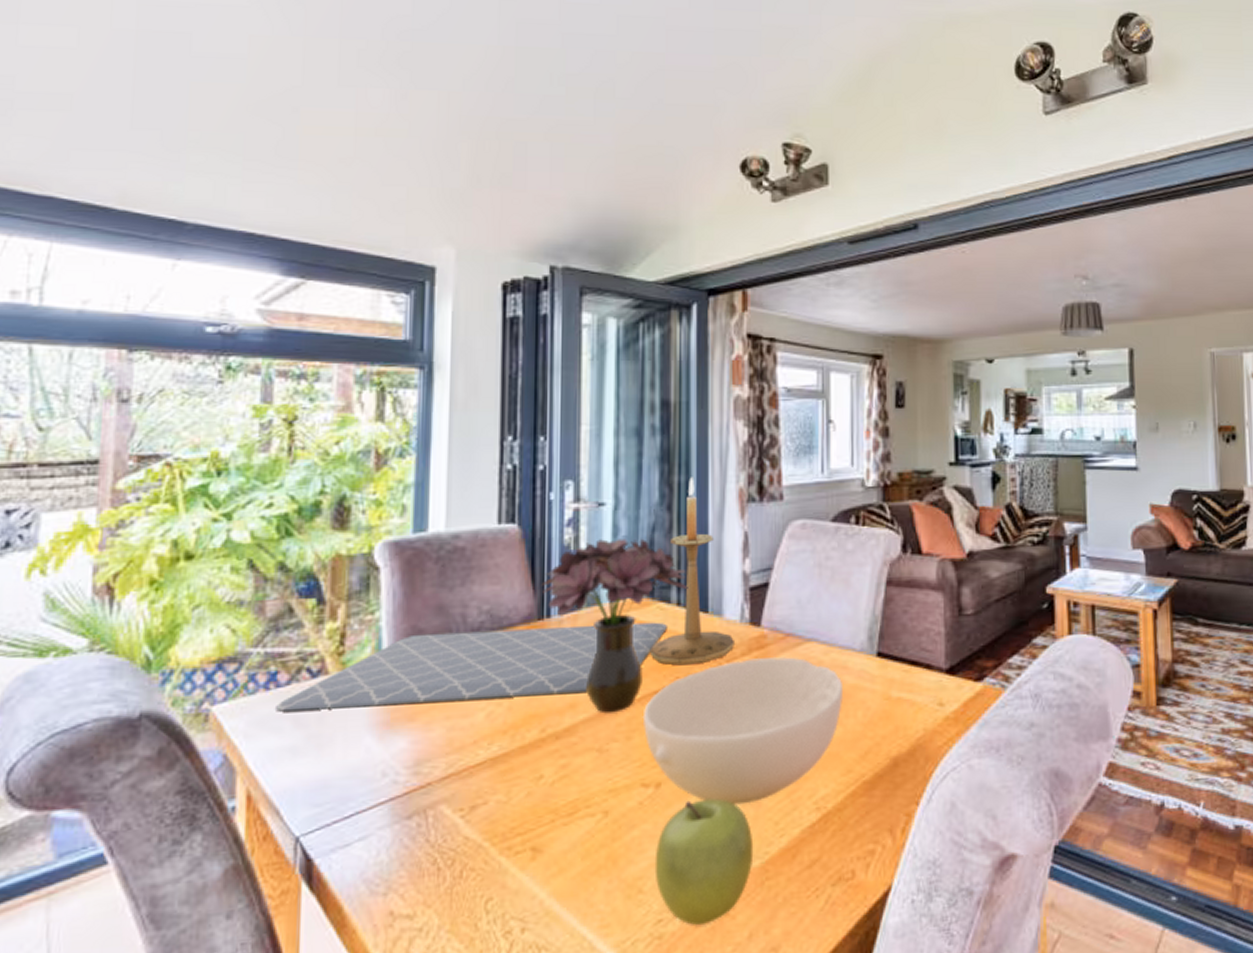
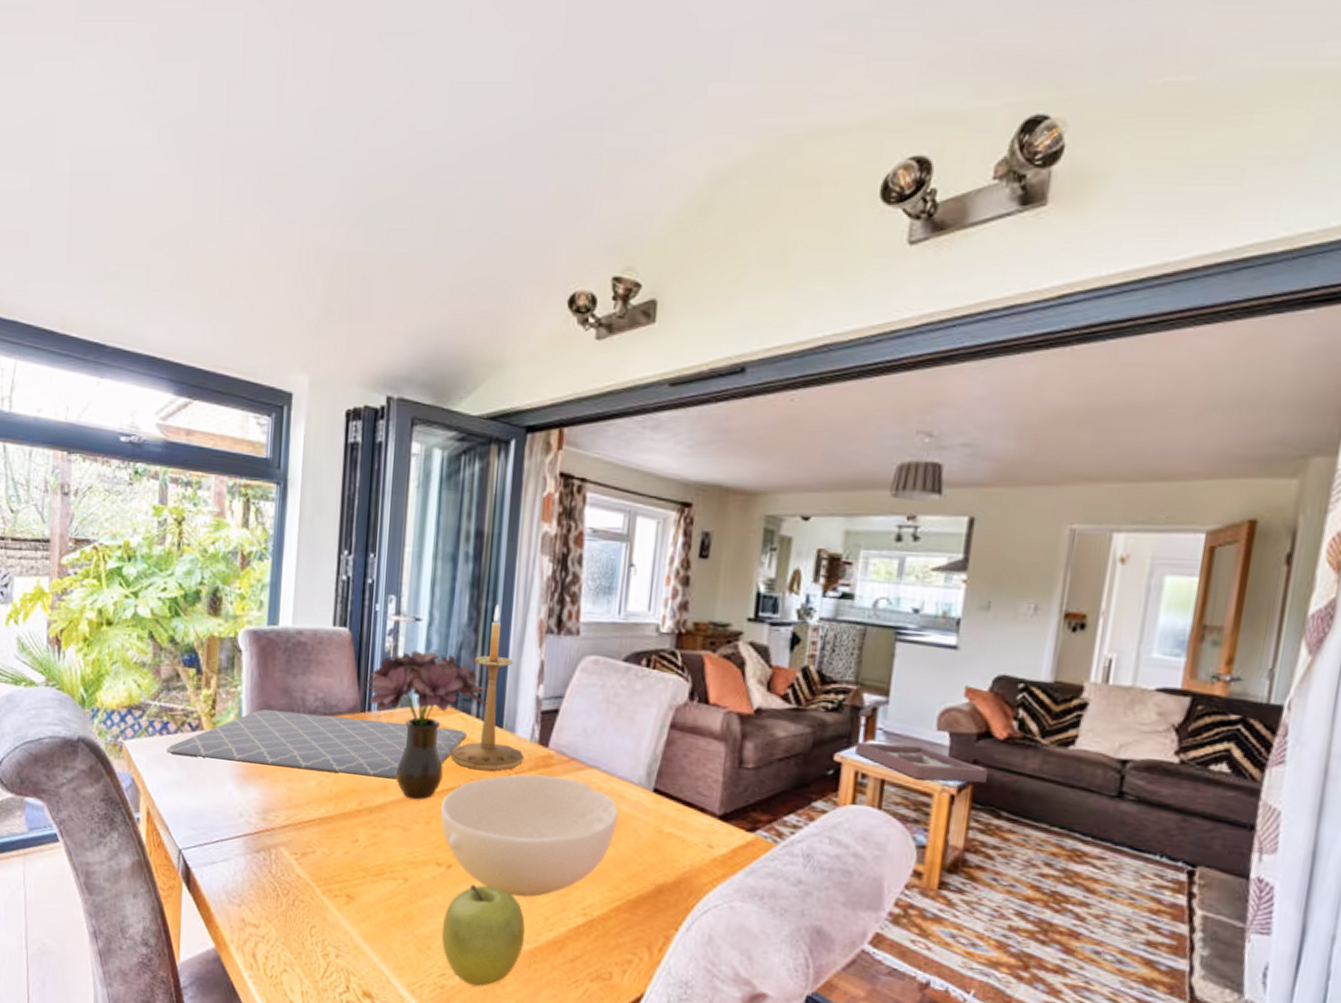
decorative tray: none [1064,567,1181,600] -> present [855,741,988,784]

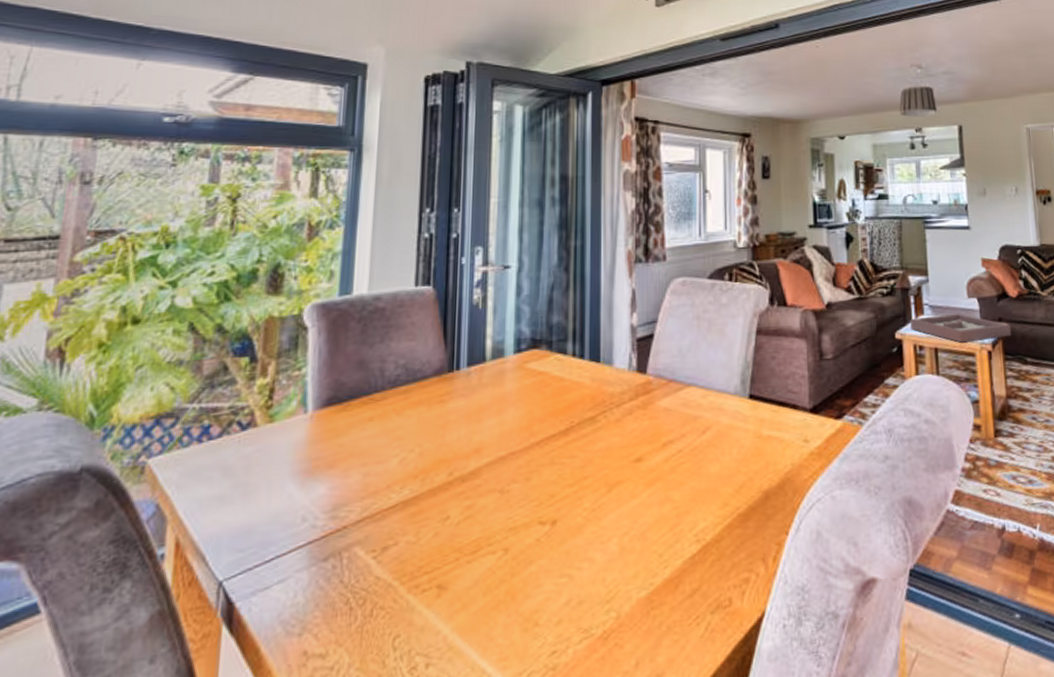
placemat: present [167,708,466,780] -> none [207,371,564,463]
flower arrangement: present [365,650,487,799] -> none [452,296,582,456]
bowl: present [440,774,618,898] -> none [540,401,720,540]
fruit: present [441,884,526,986] -> none [549,533,640,656]
candlestick: present [450,604,524,771] -> none [547,242,623,411]

